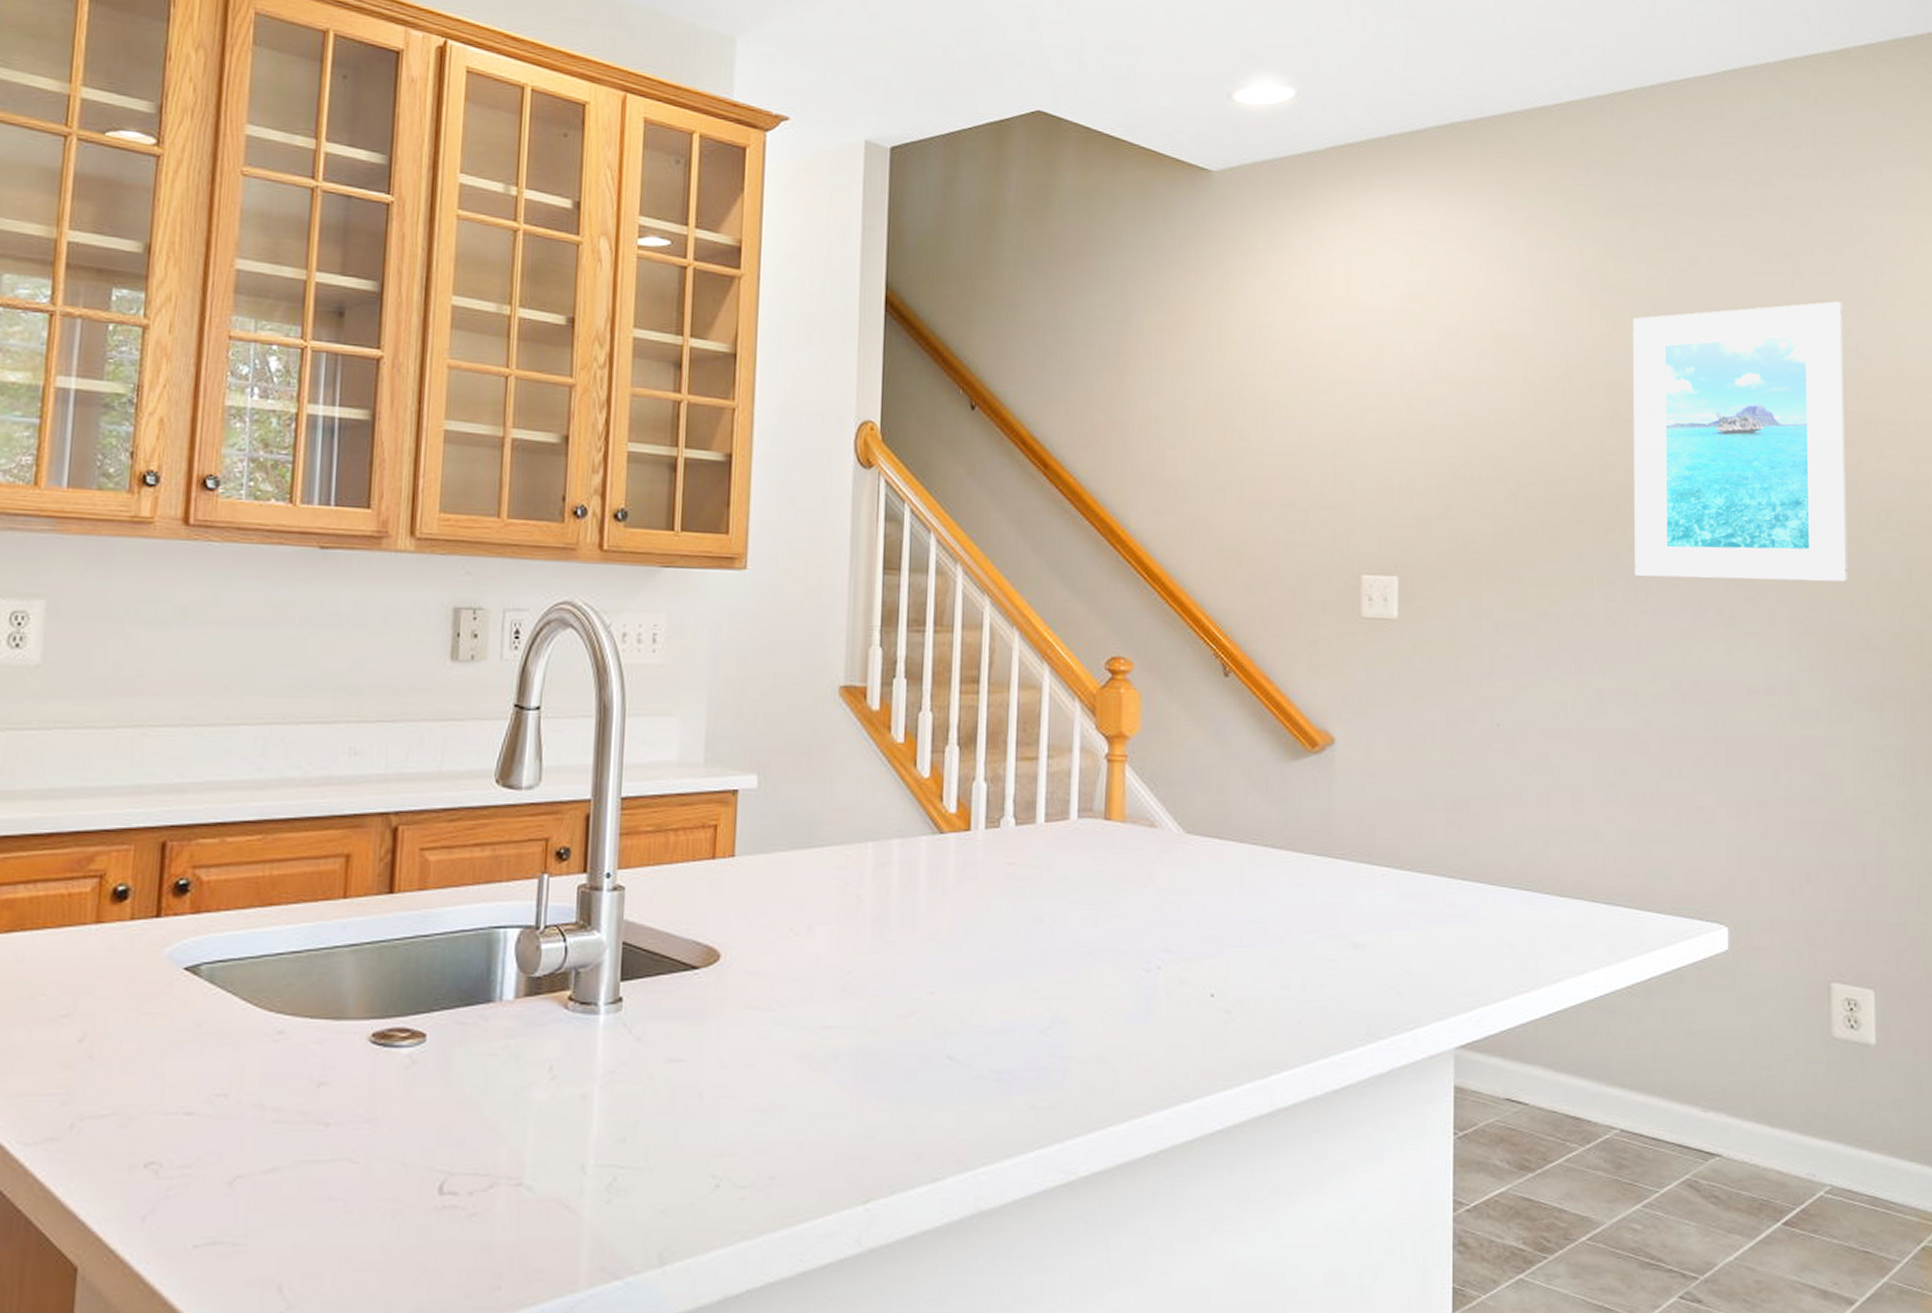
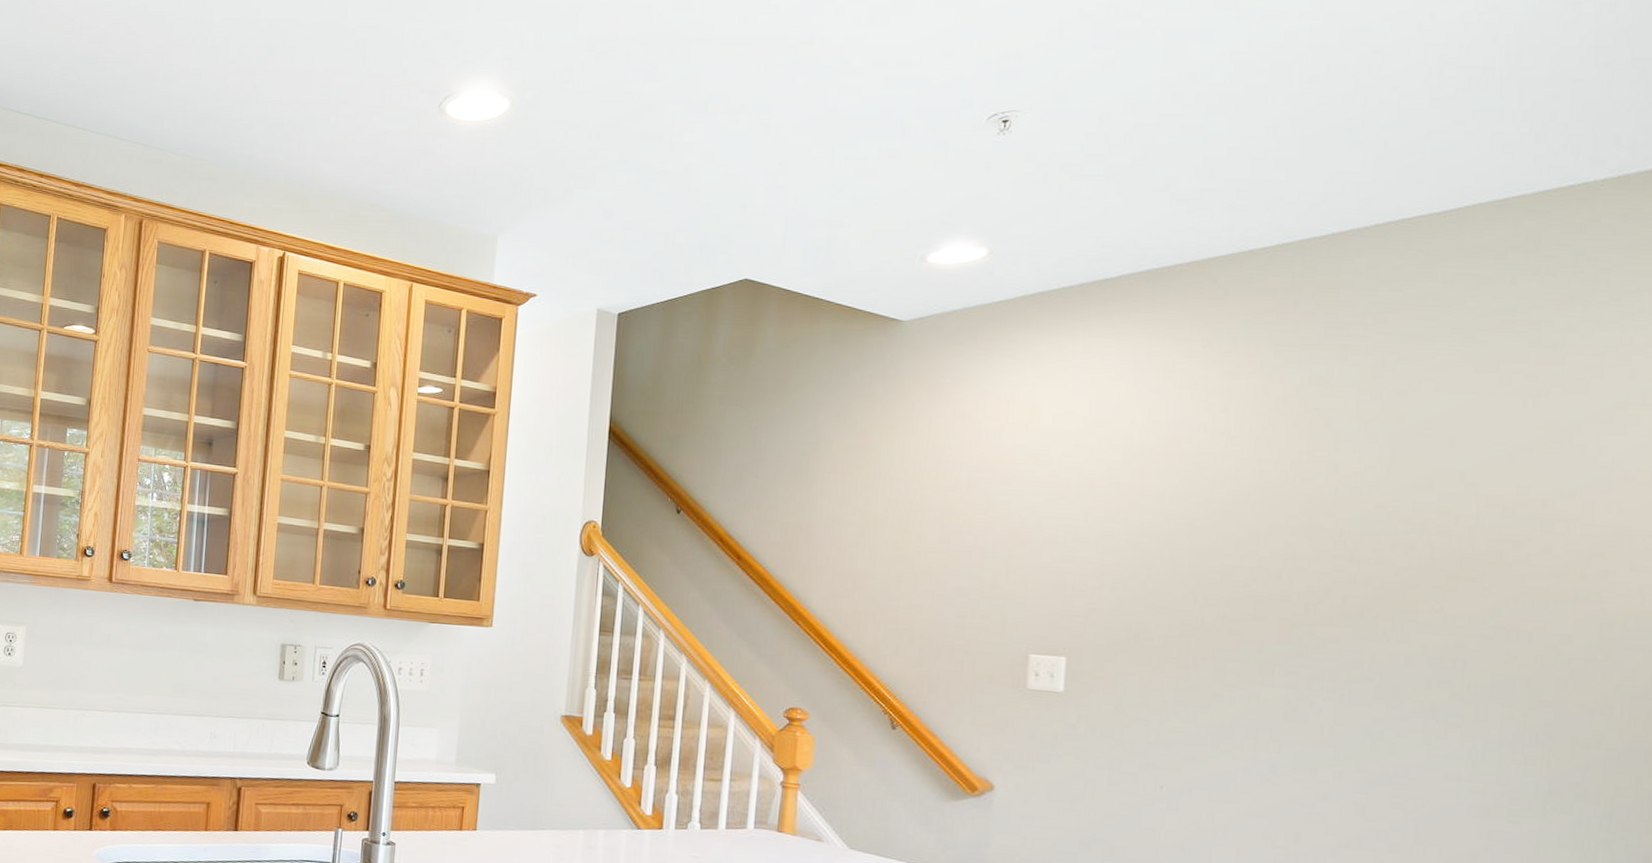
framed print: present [1632,301,1849,583] -> none [1322,420,1599,685]

